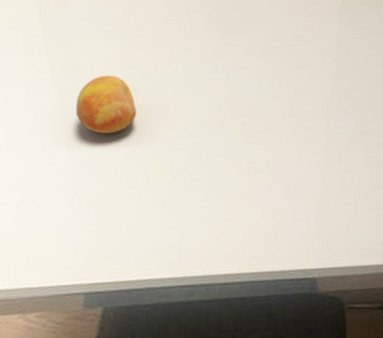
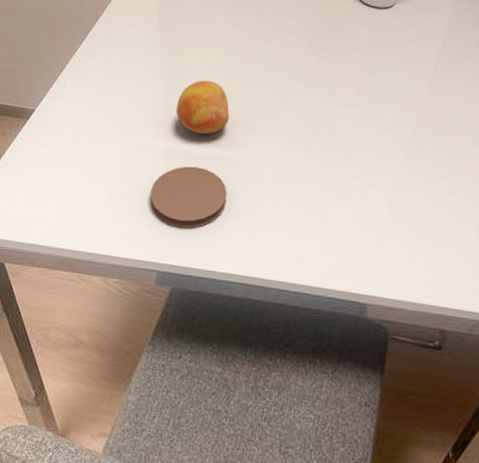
coaster: none [60,169,149,240] -> present [150,166,227,229]

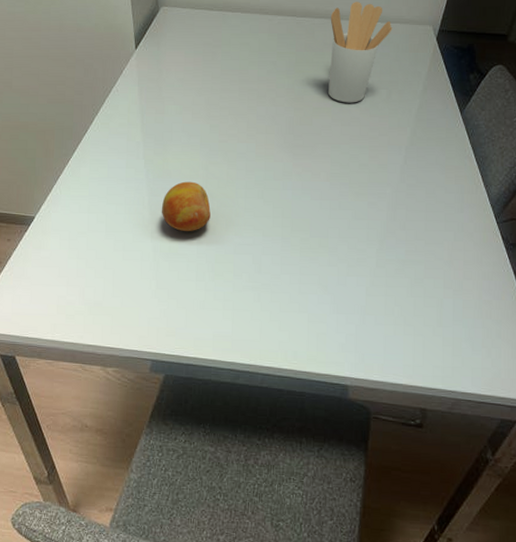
coaster: present [150,166,227,229] -> none [141,262,212,320]

